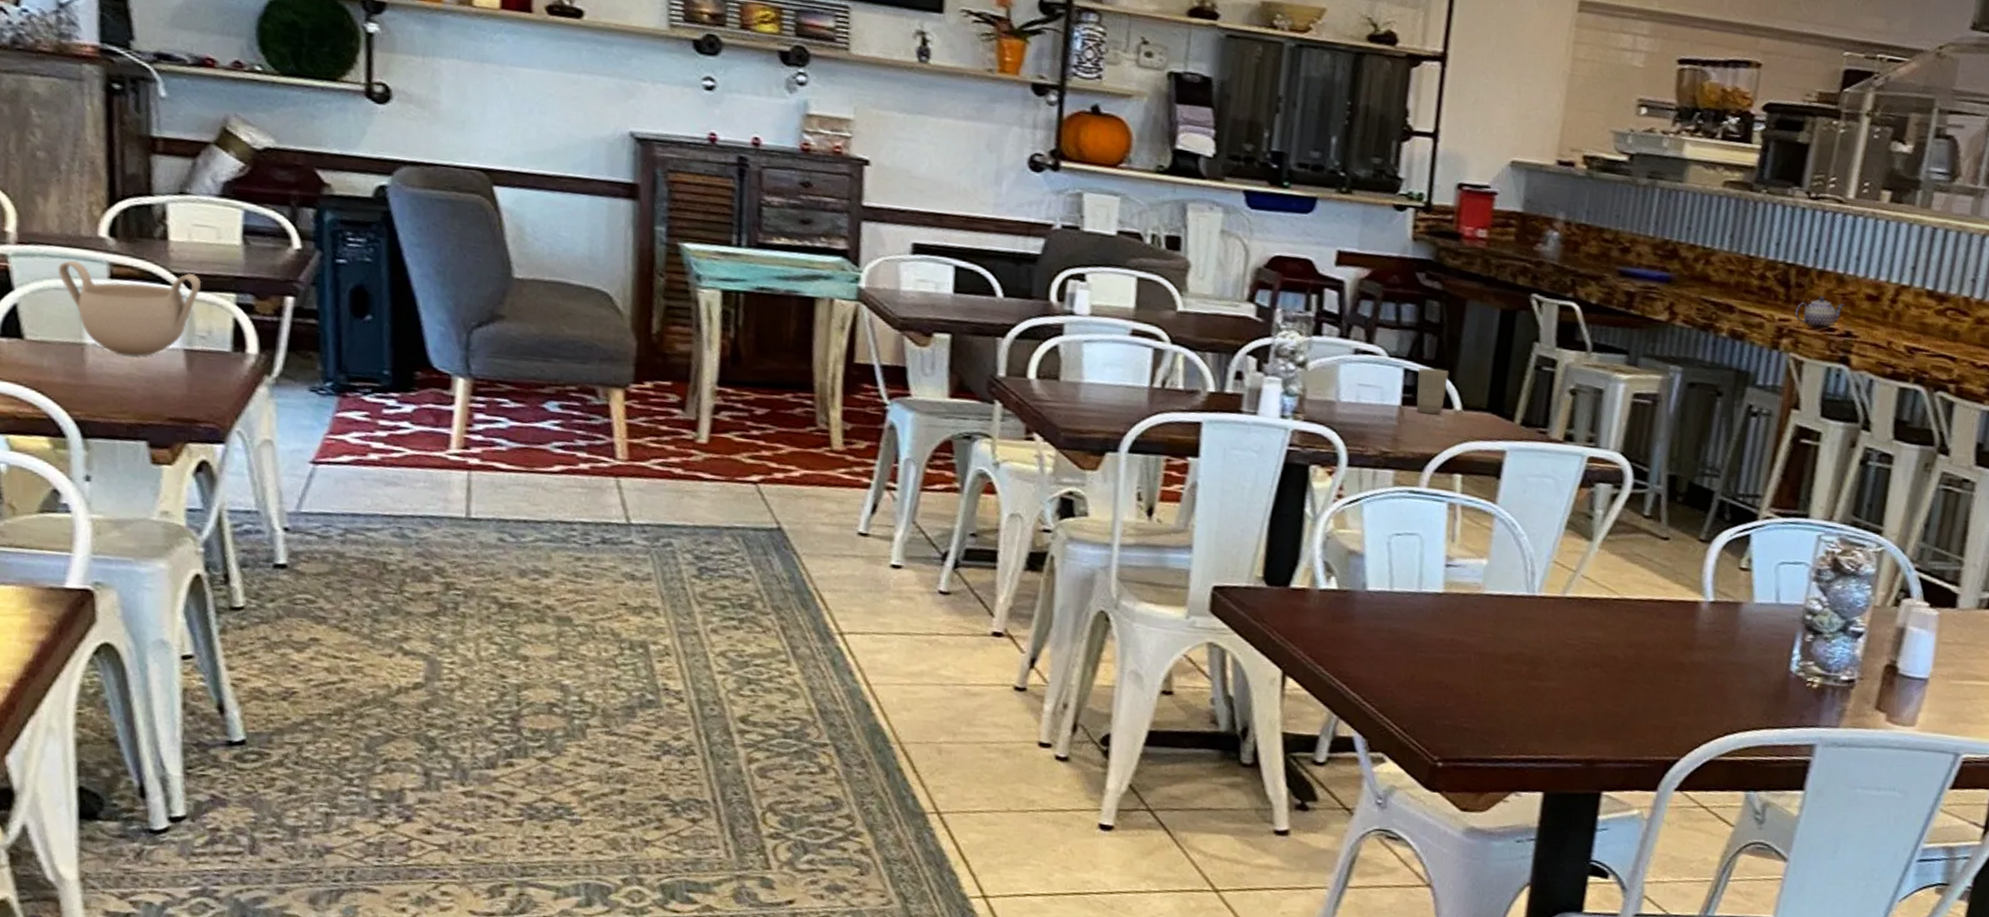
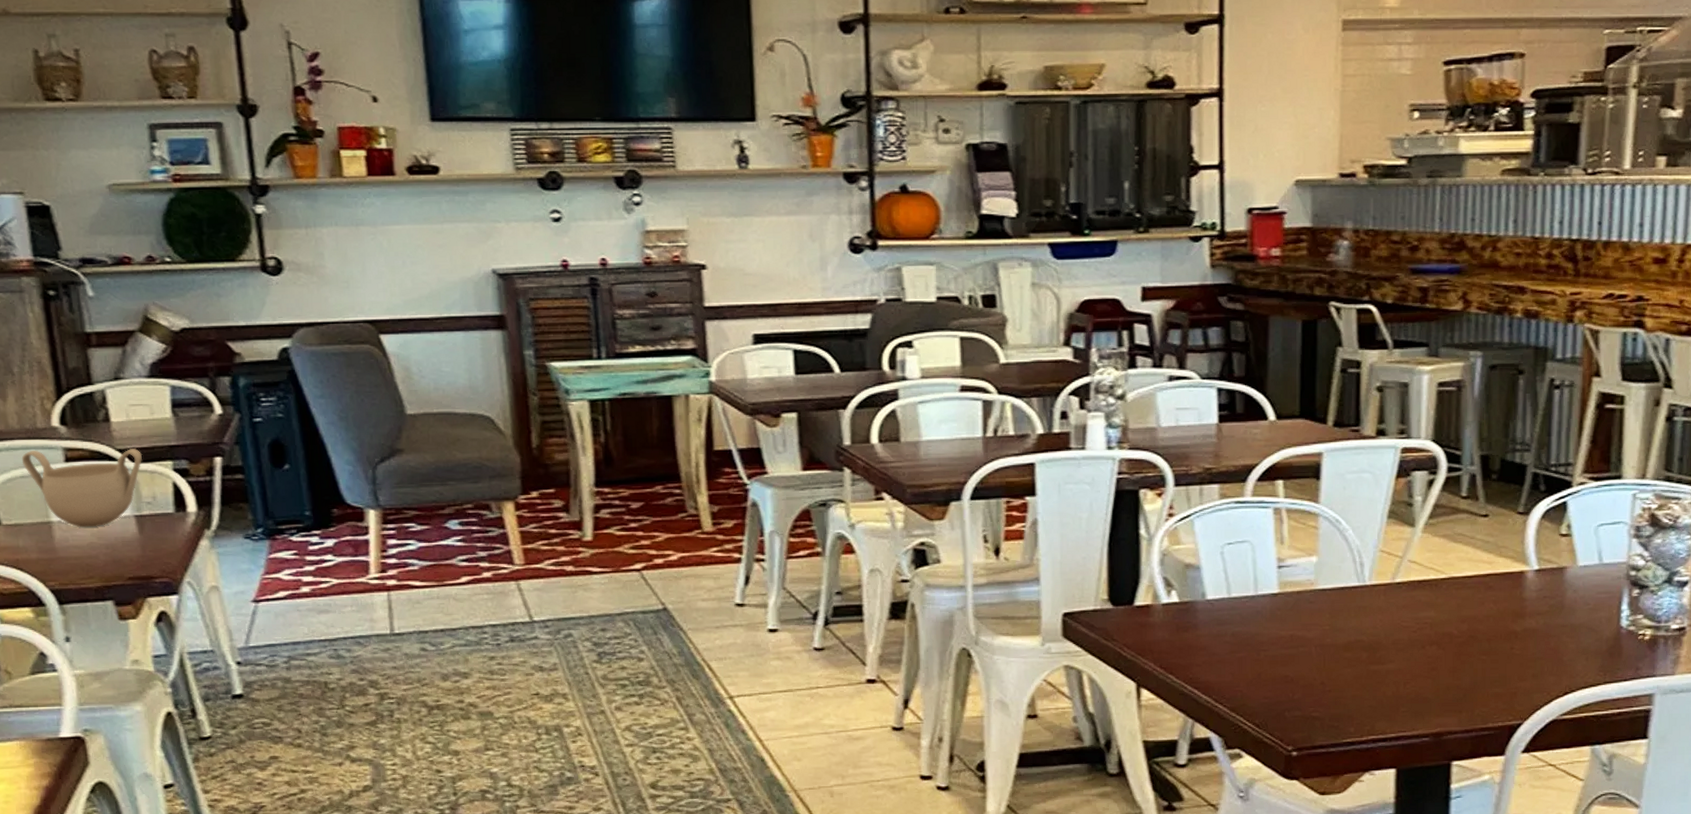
cup: present [1416,368,1449,415] -> none [1231,384,1260,429]
teapot: present [1795,296,1846,330] -> none [1586,266,1634,298]

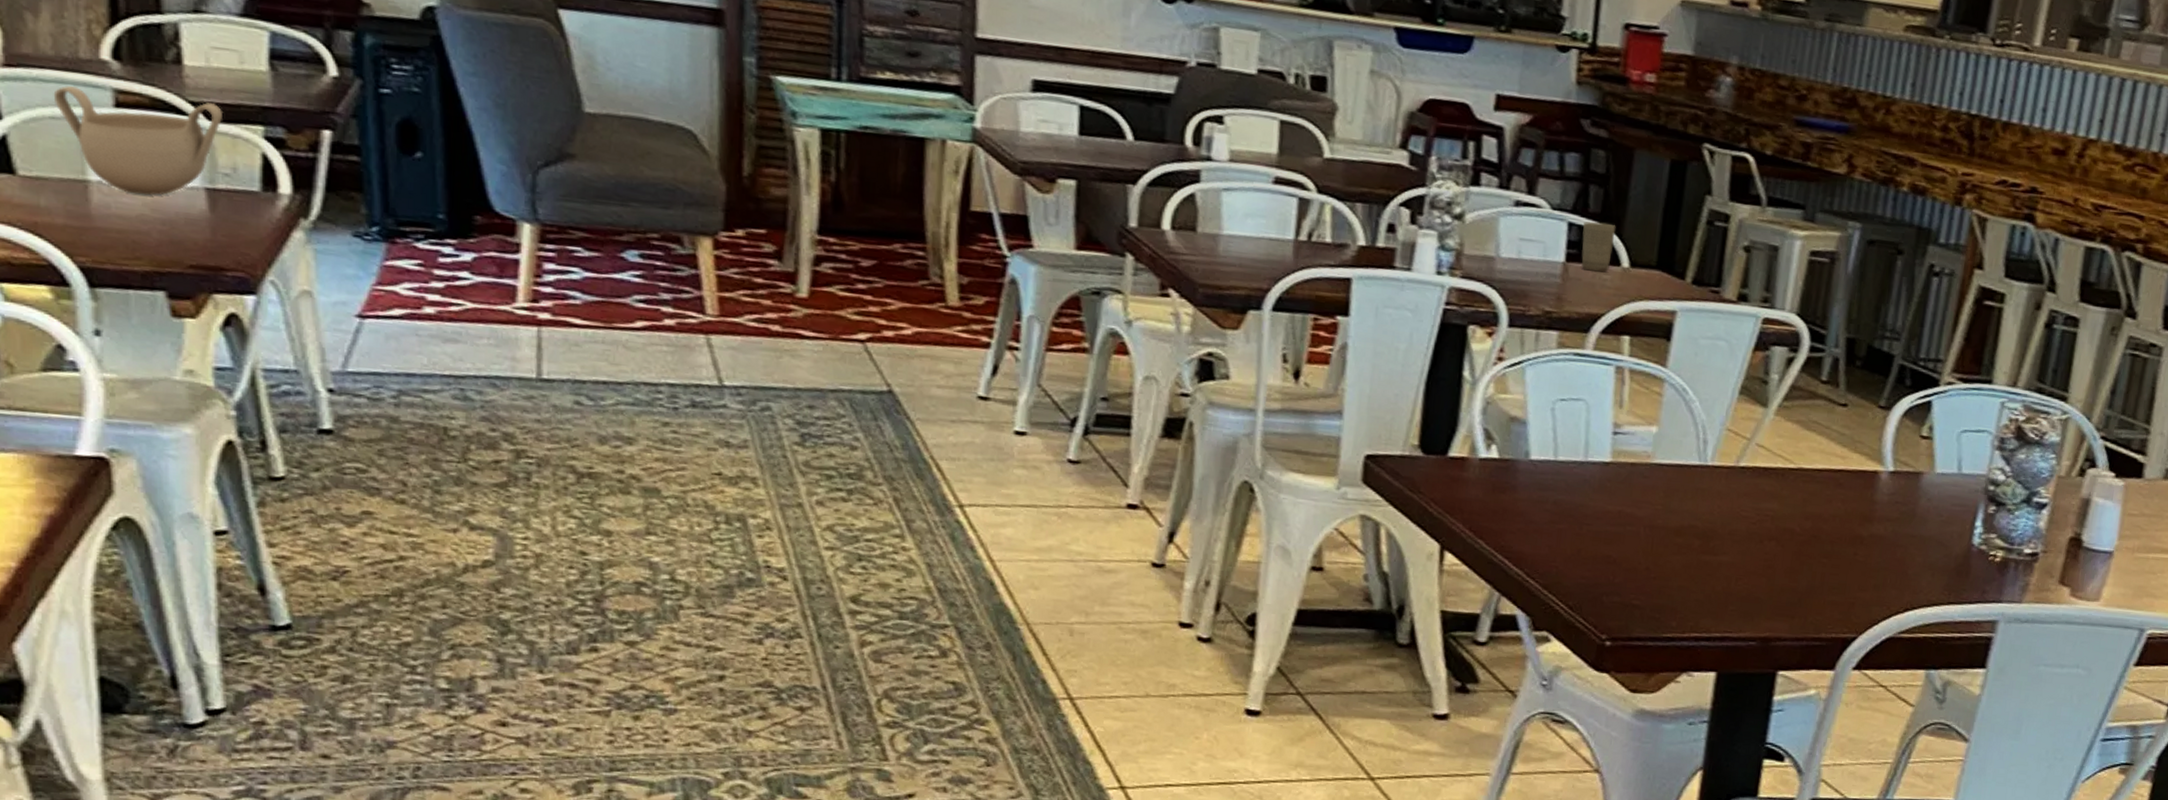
cup: none [1231,384,1260,429] -> present [1581,221,1616,273]

